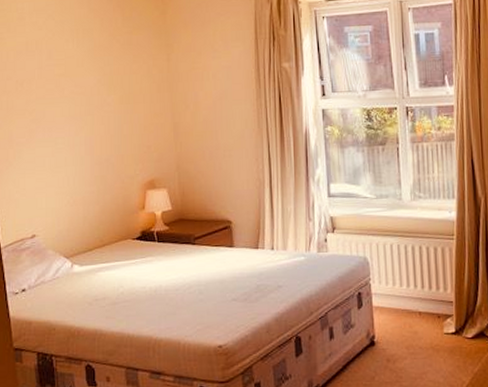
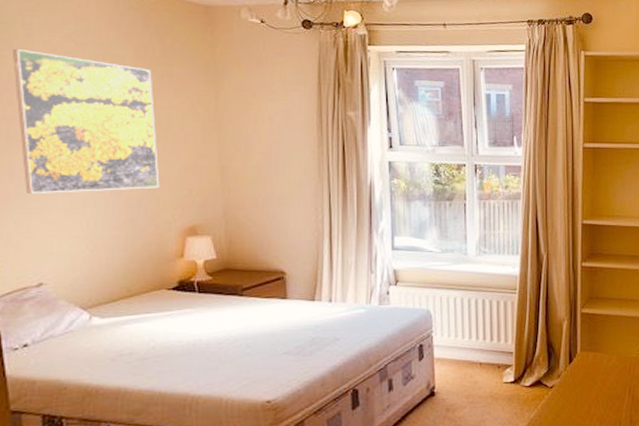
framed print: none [10,31,124,156] -> present [13,49,160,193]

